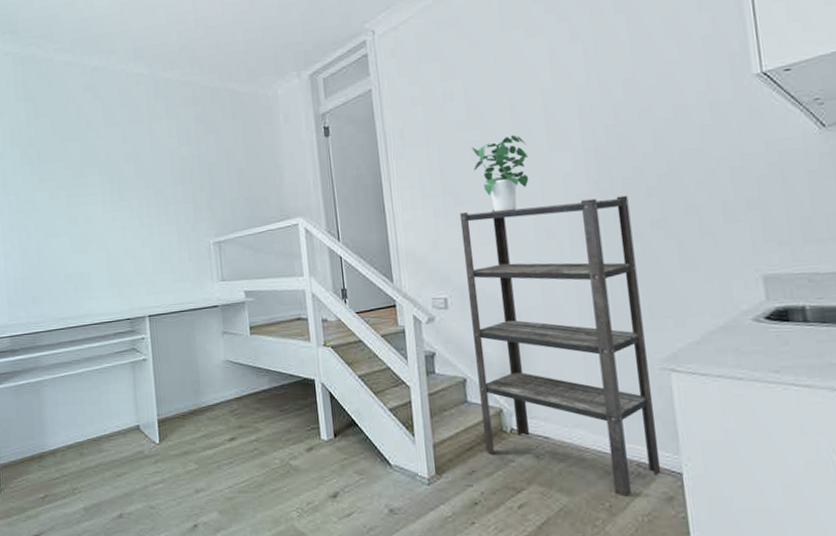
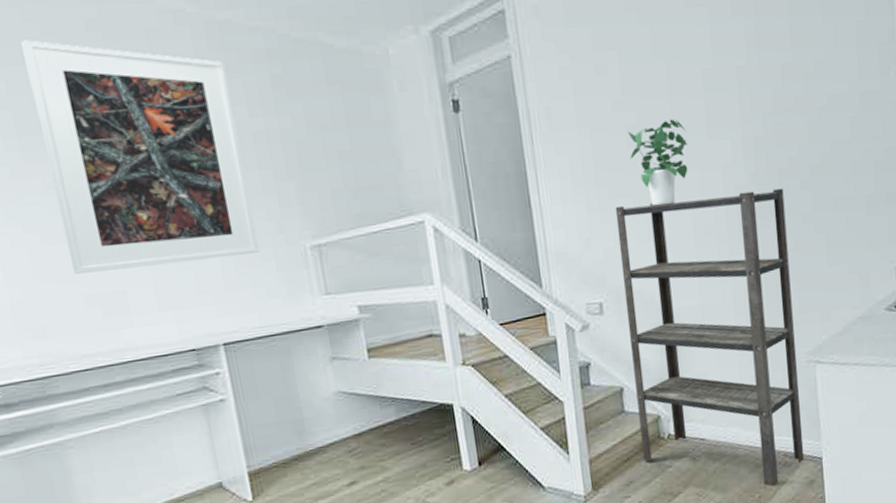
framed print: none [46,100,178,259] -> present [21,40,260,274]

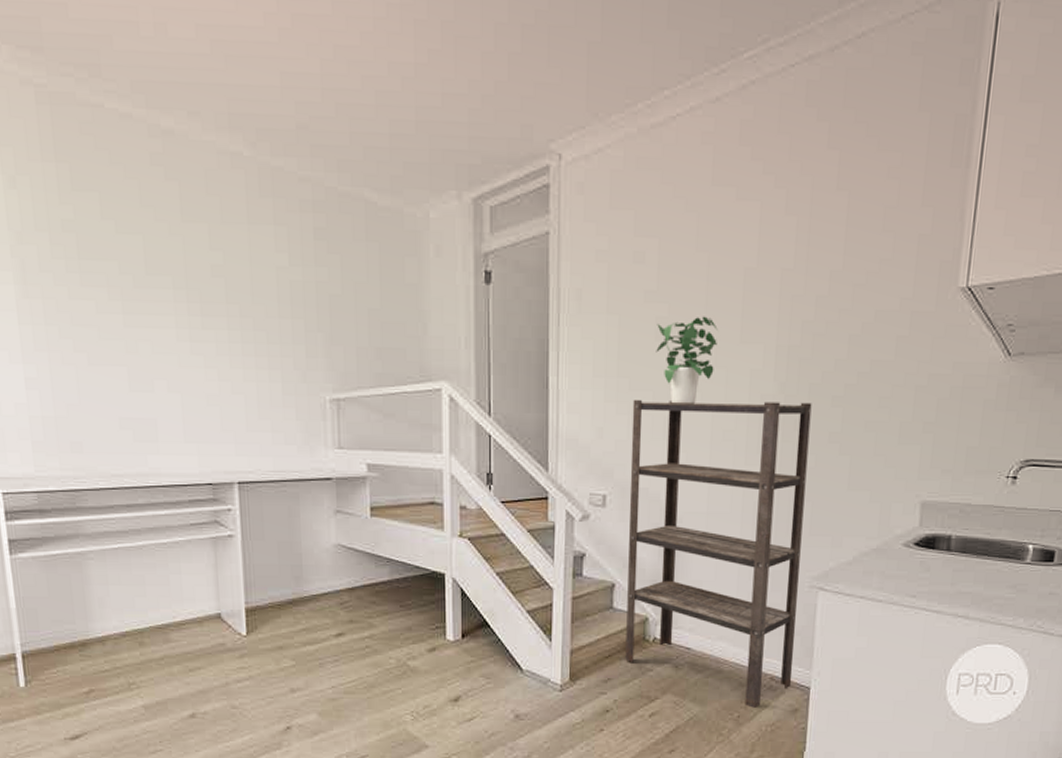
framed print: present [21,40,260,274] -> none [91,168,282,400]

